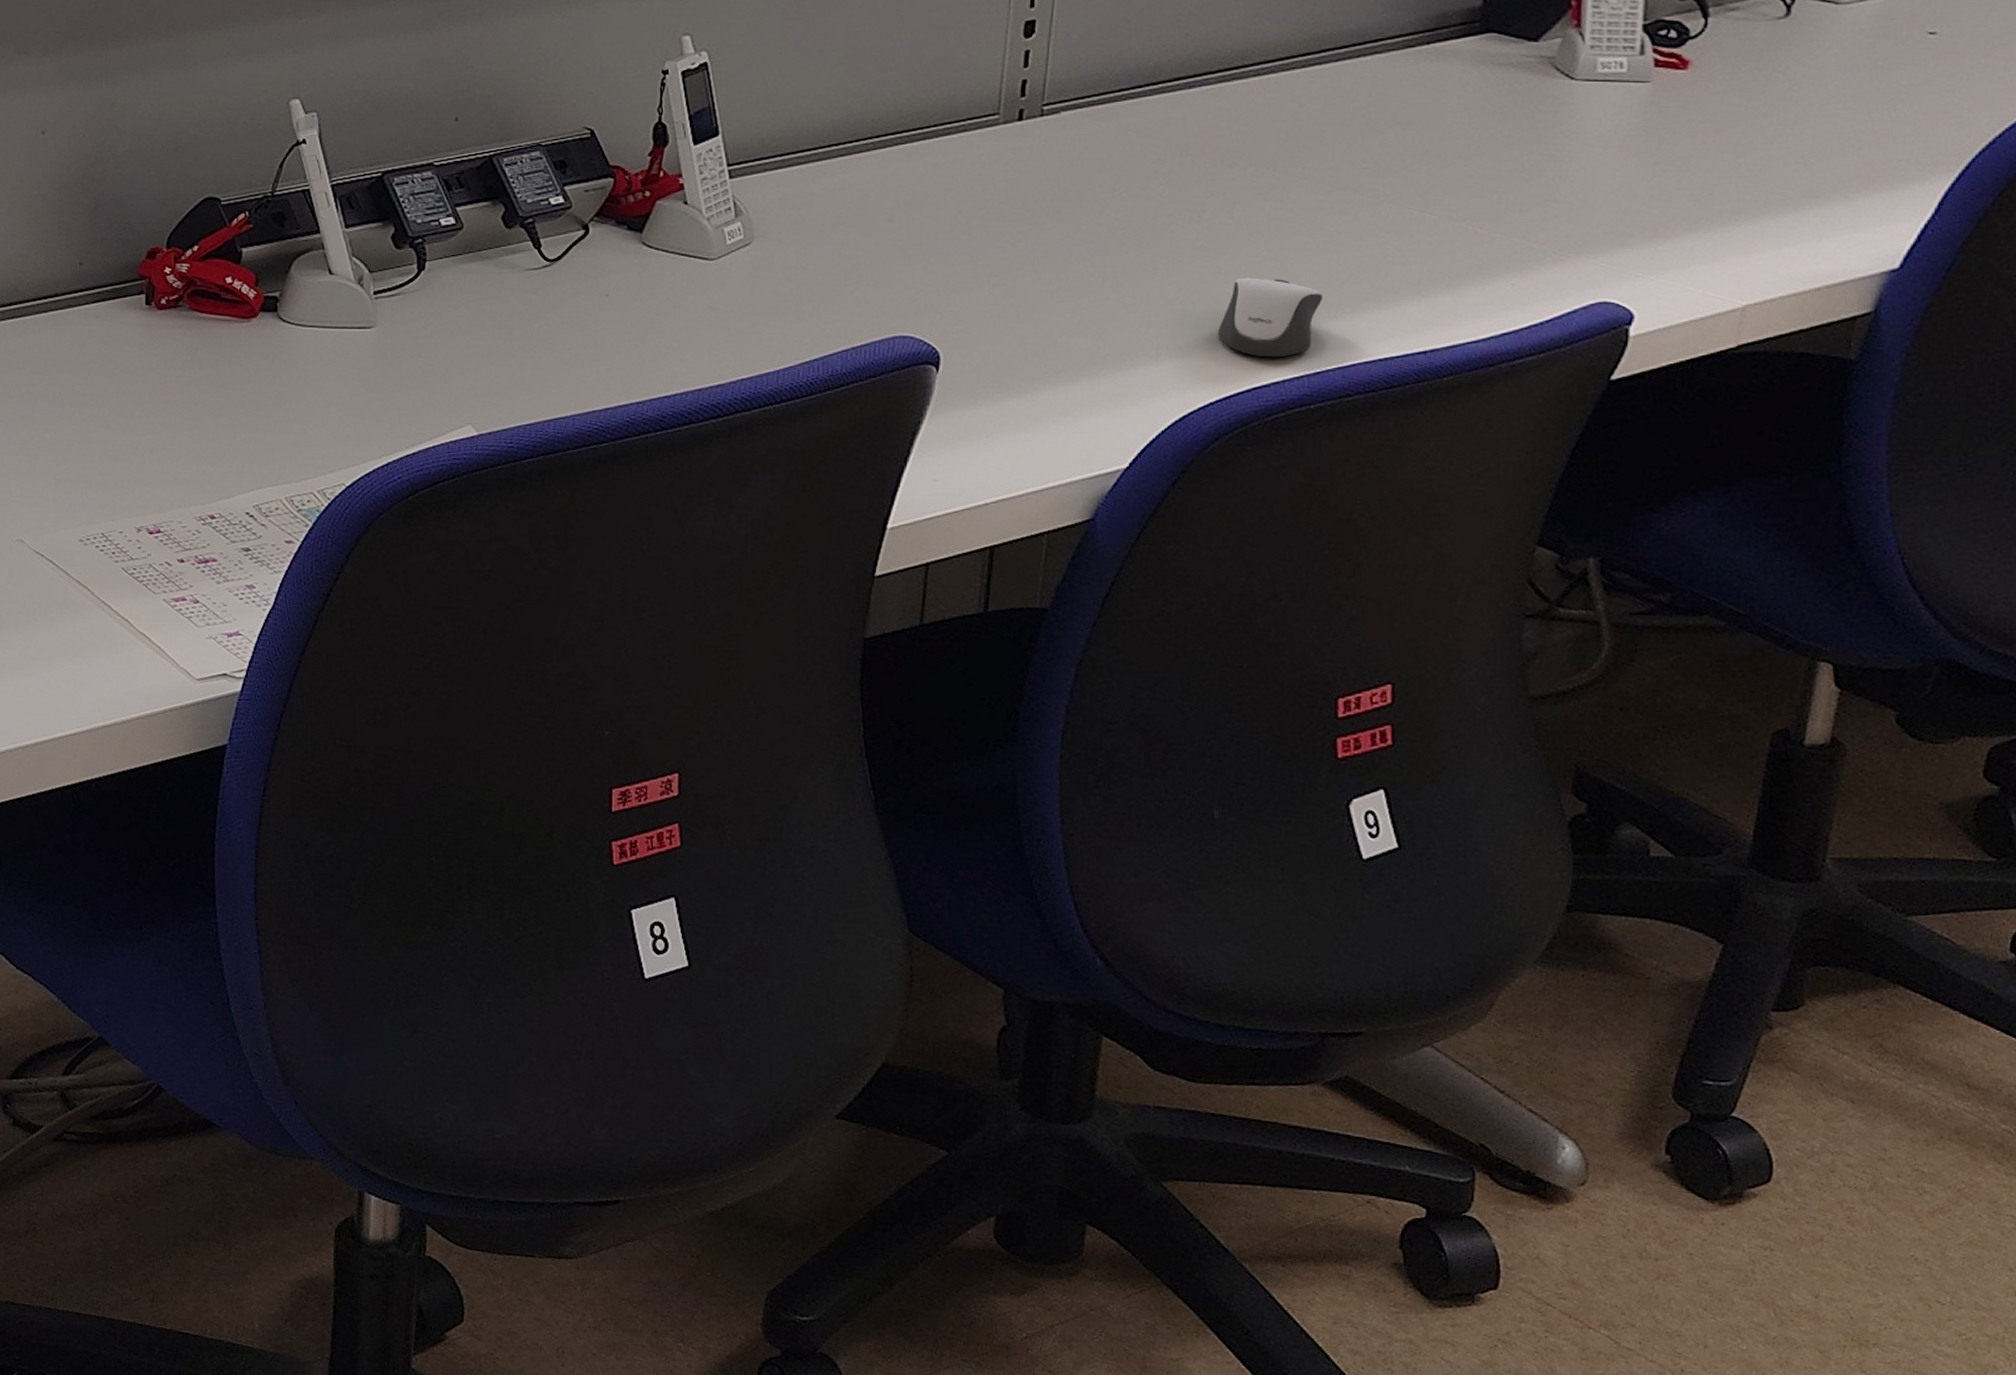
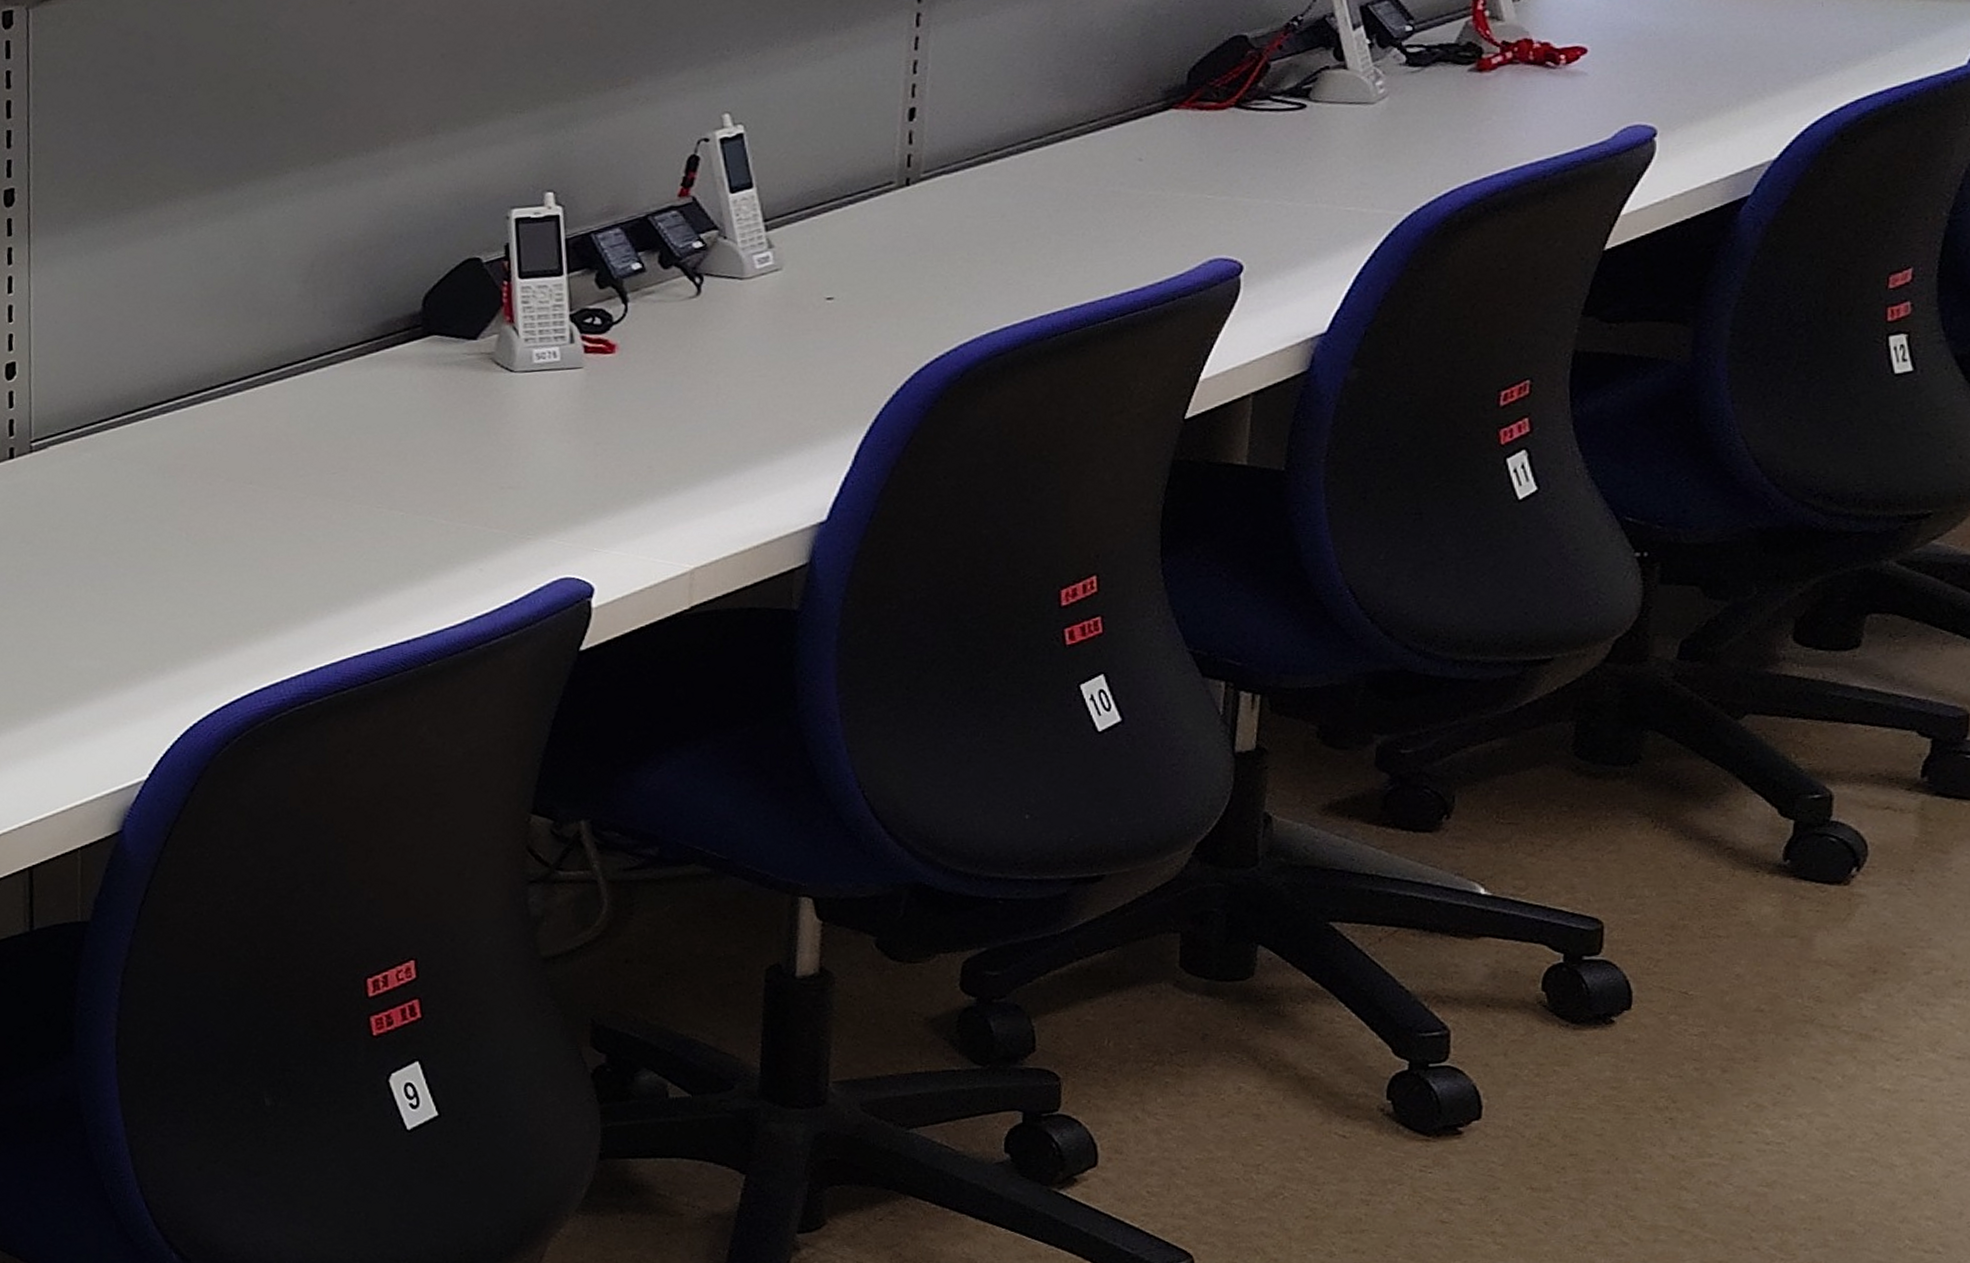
computer mouse: present [1217,277,1322,358] -> none [216,585,309,661]

